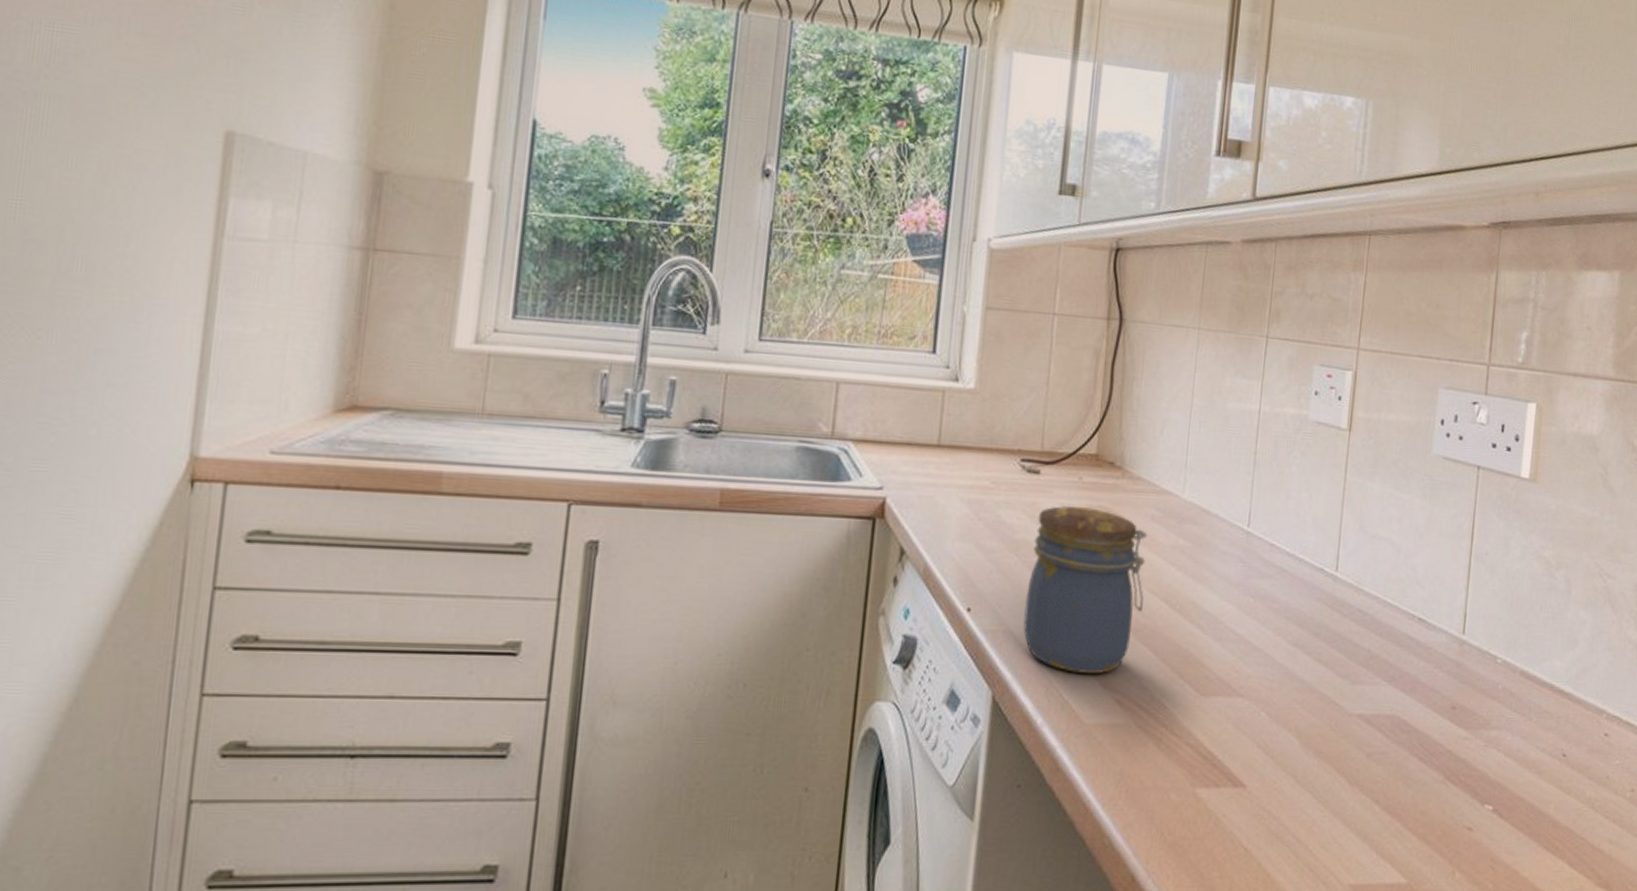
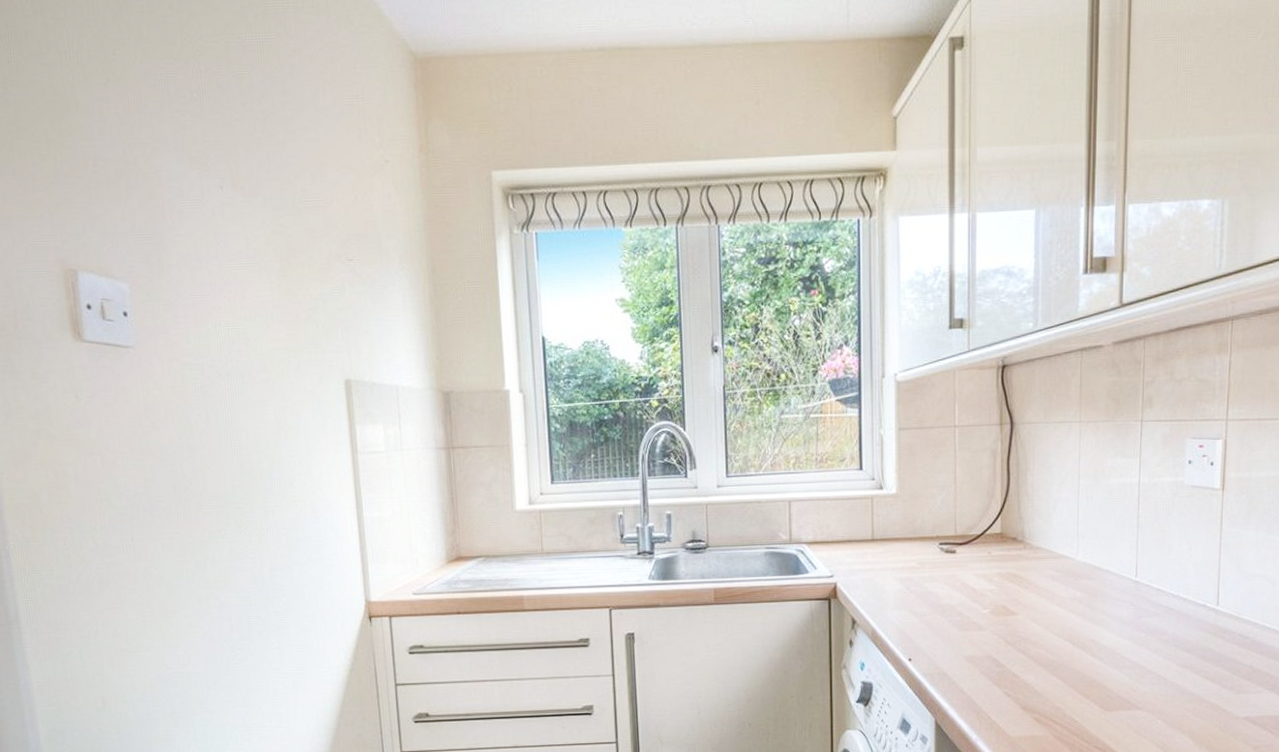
jar: present [1023,505,1148,673] -> none [954,574,1050,700]

